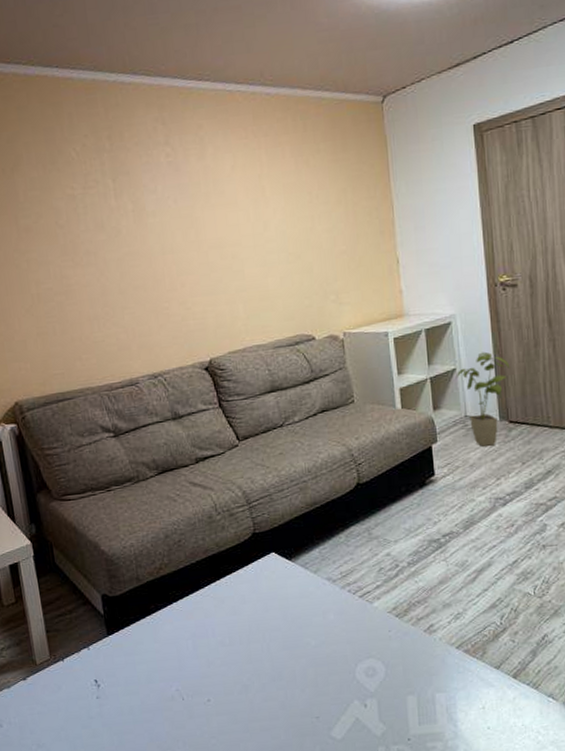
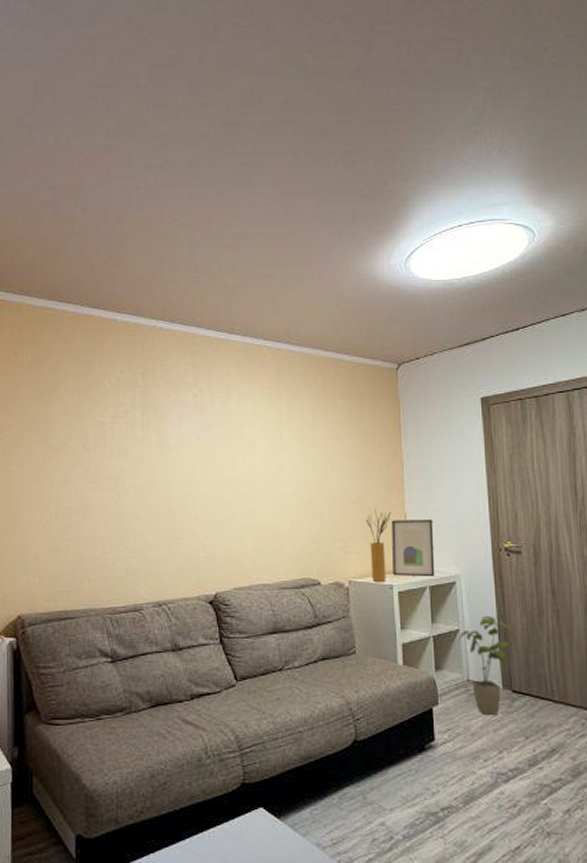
vase: none [358,257,383,331] -> present [366,509,391,582]
picture frame: none [383,260,430,323] -> present [391,518,435,577]

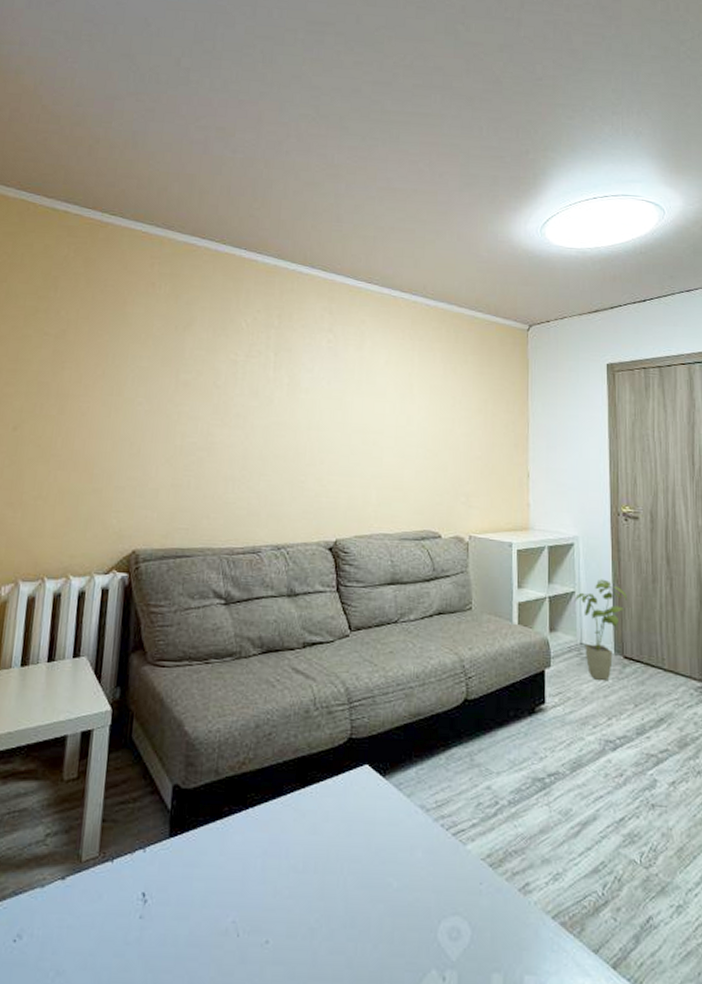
vase: present [366,509,391,582] -> none [490,466,515,539]
picture frame: present [391,518,435,577] -> none [513,478,555,537]

